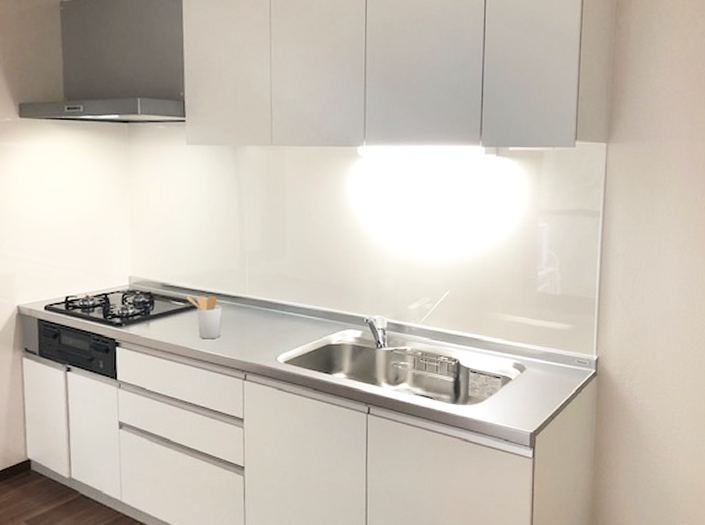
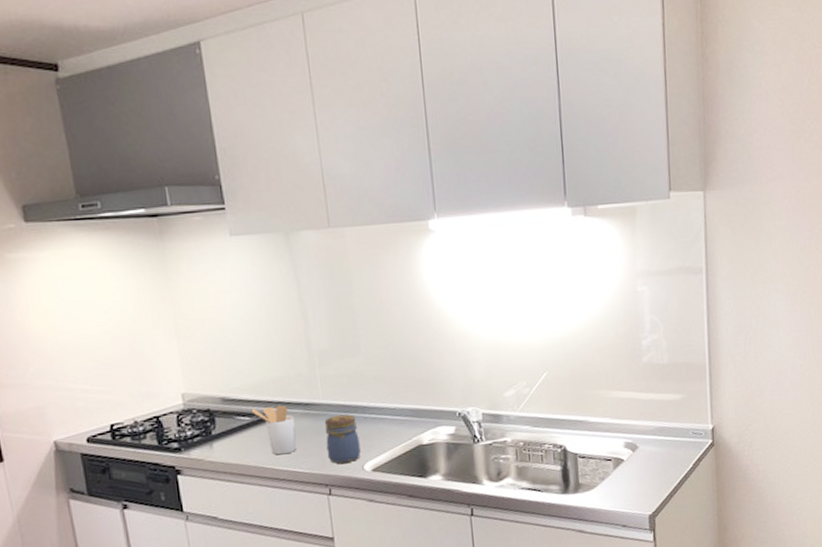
jar: none [247,309,276,353] -> present [324,414,361,464]

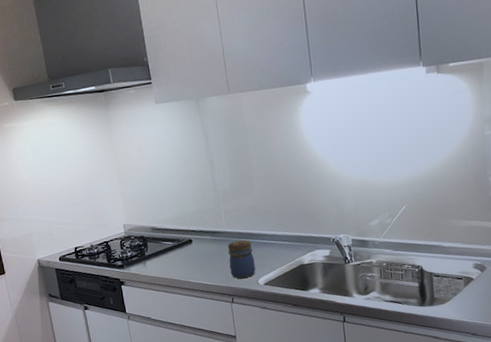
utensil holder: present [251,405,297,455] -> none [173,233,207,272]

